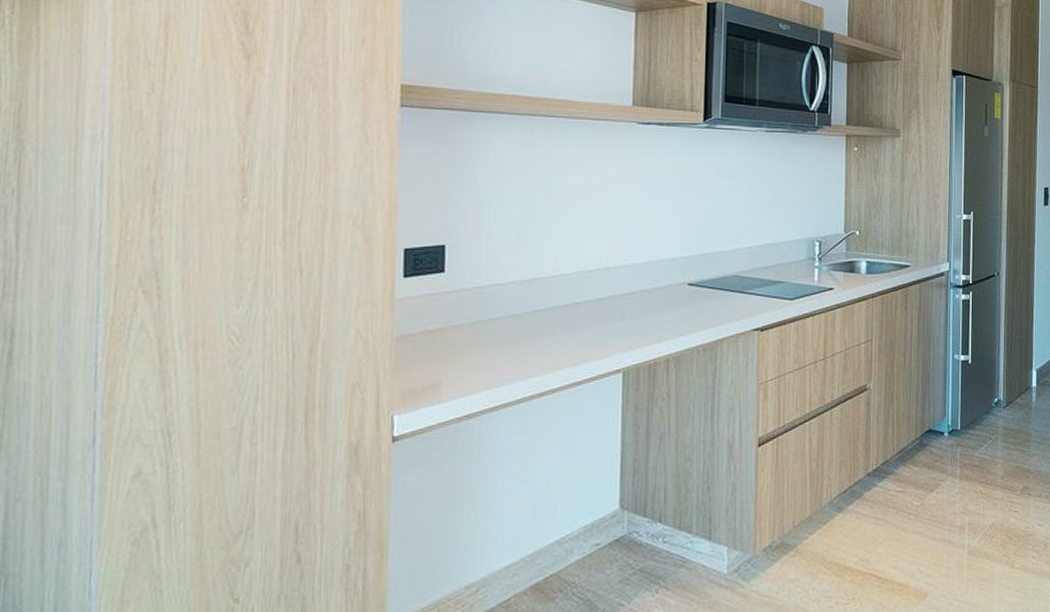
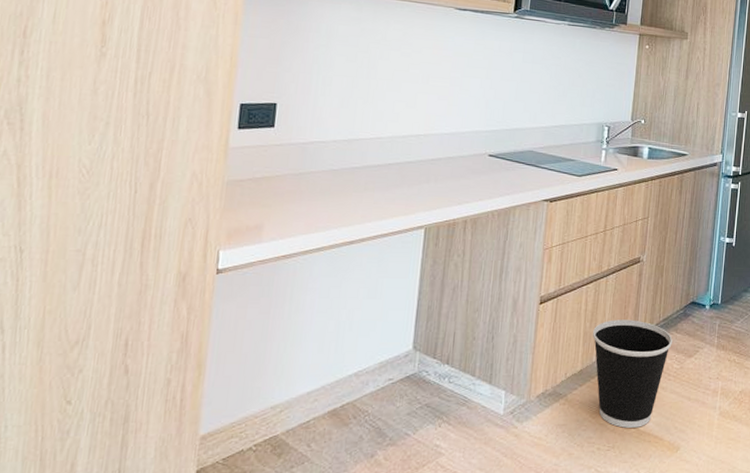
wastebasket: none [821,455,910,577] -> present [593,319,672,428]

